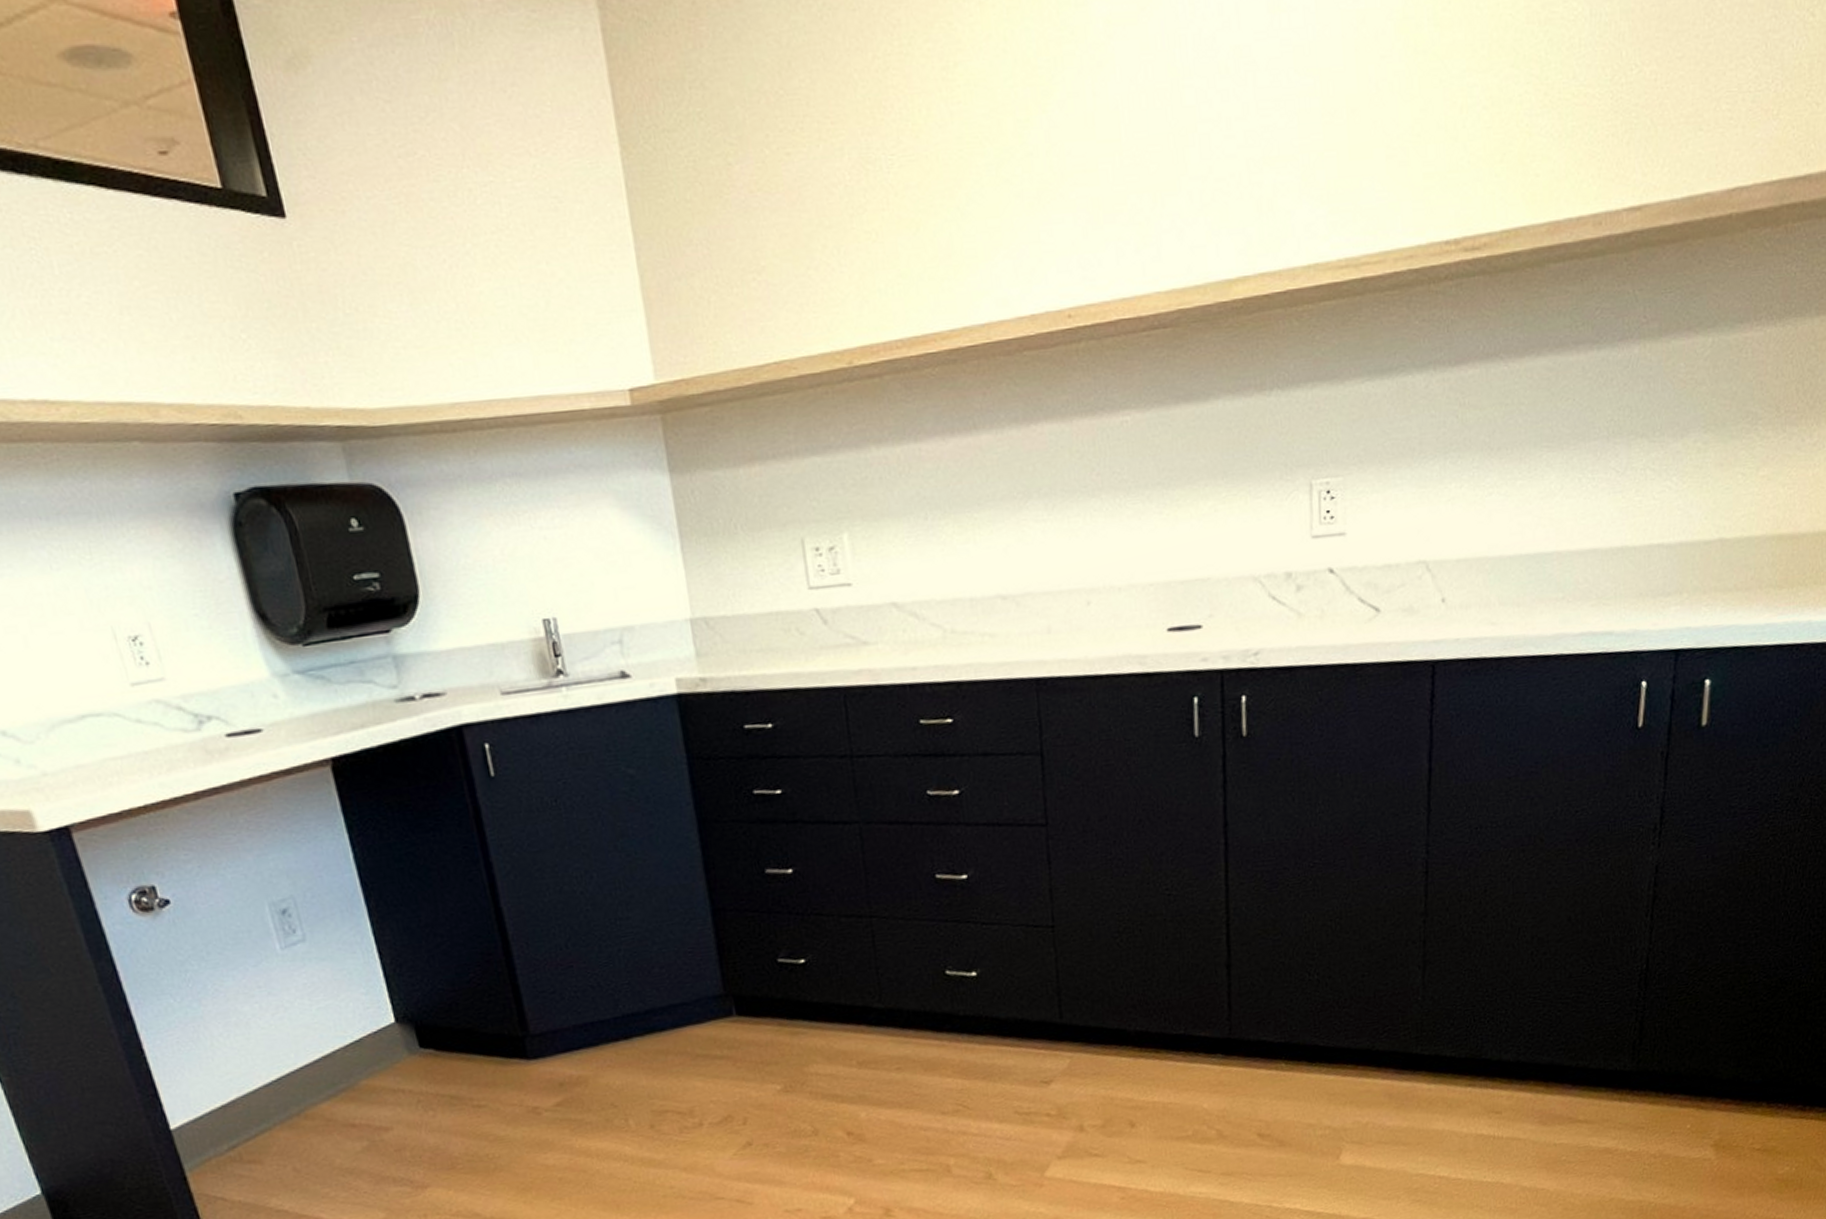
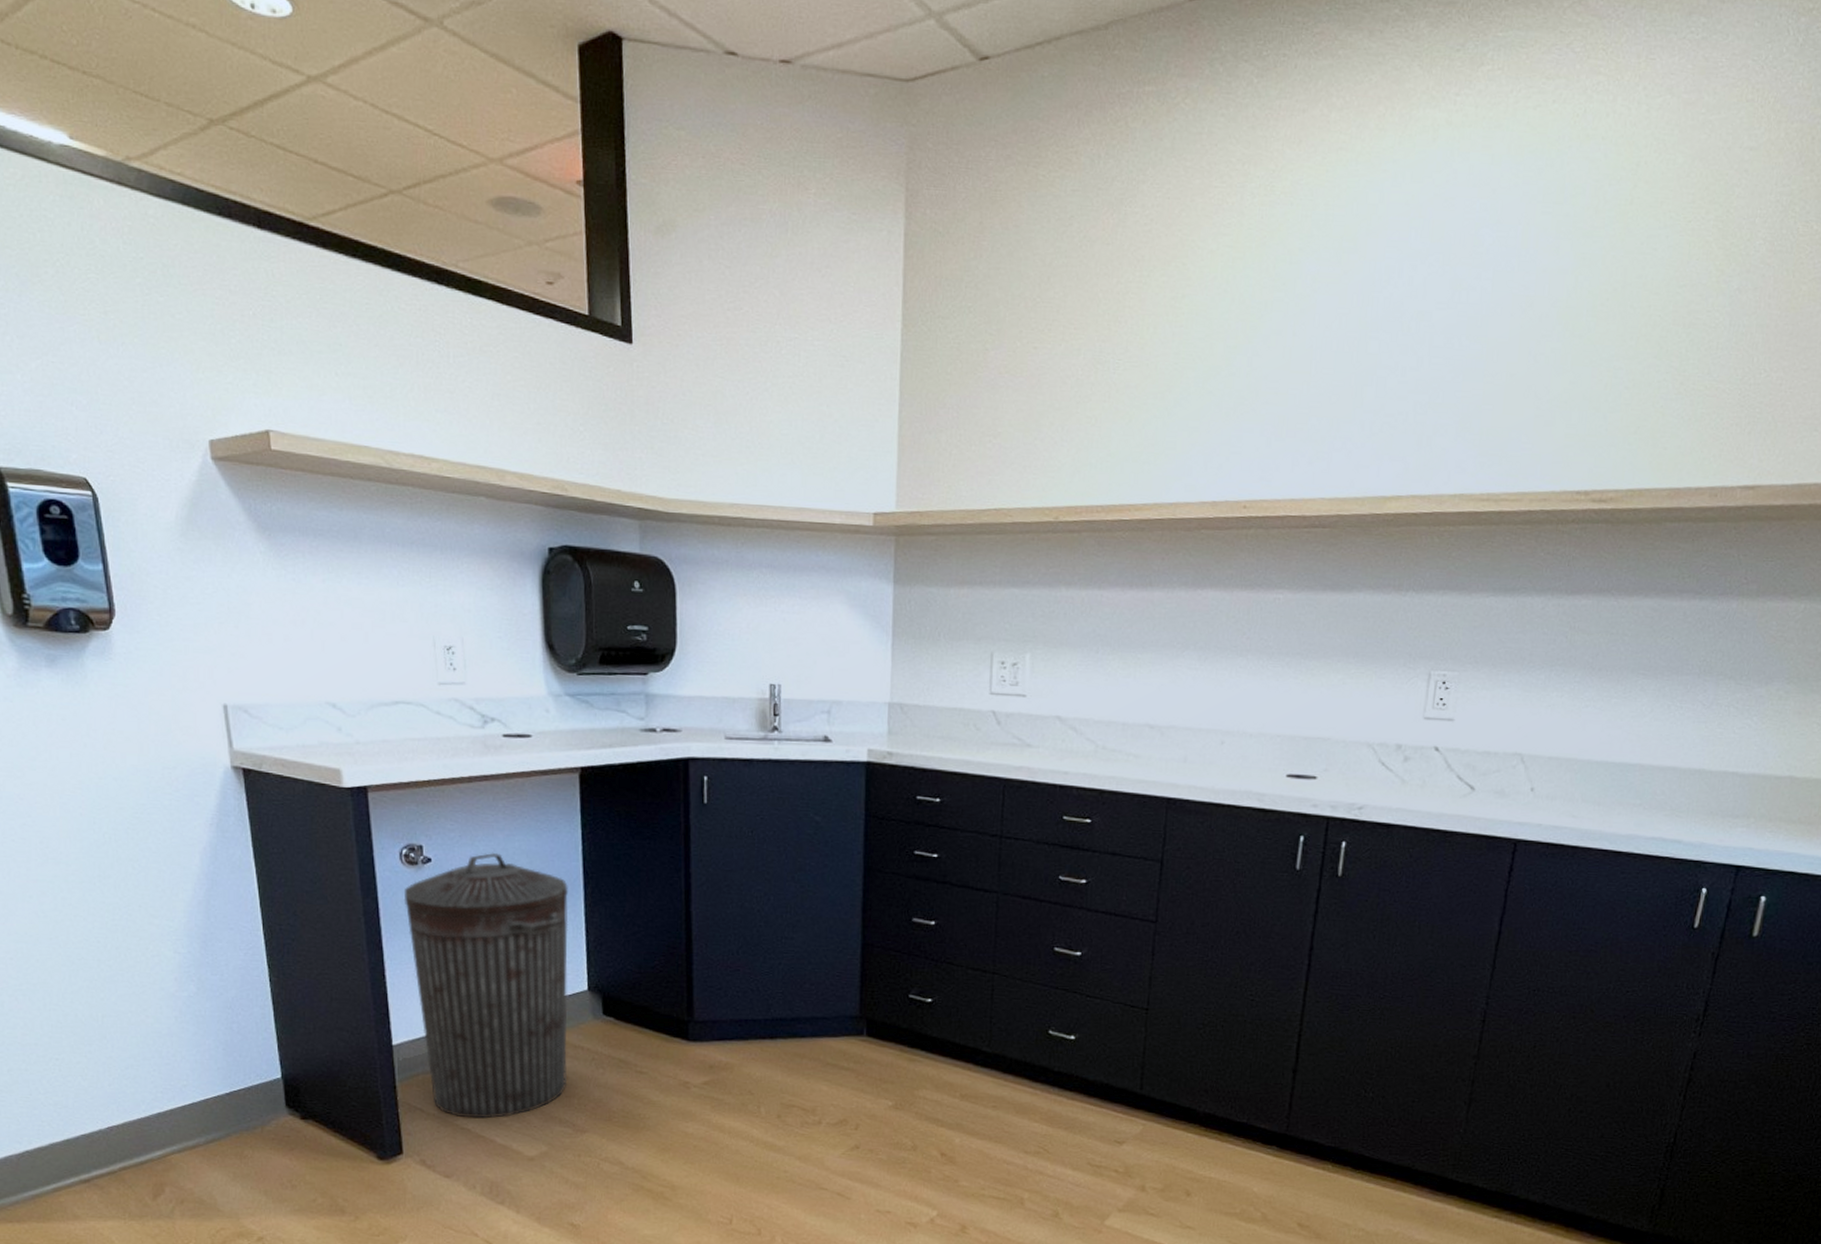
trash can: none [143,878,394,1199] -> present [403,852,569,1119]

